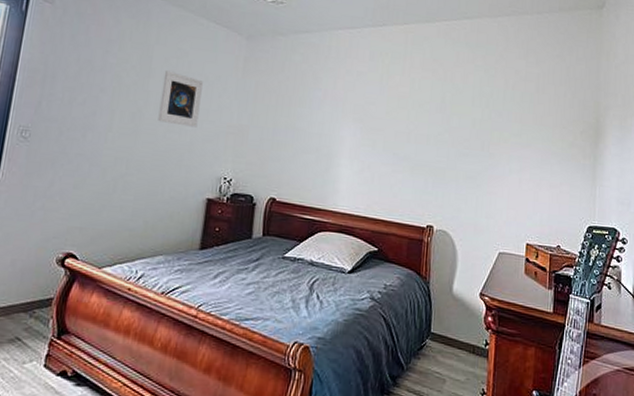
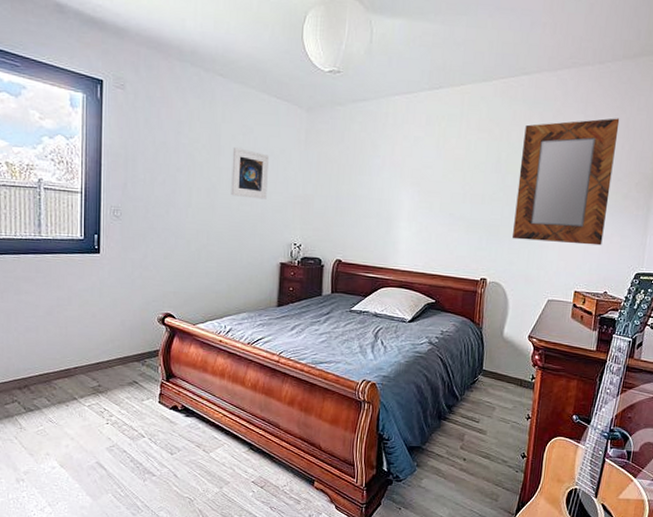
home mirror: none [459,66,561,195] -> present [512,118,620,246]

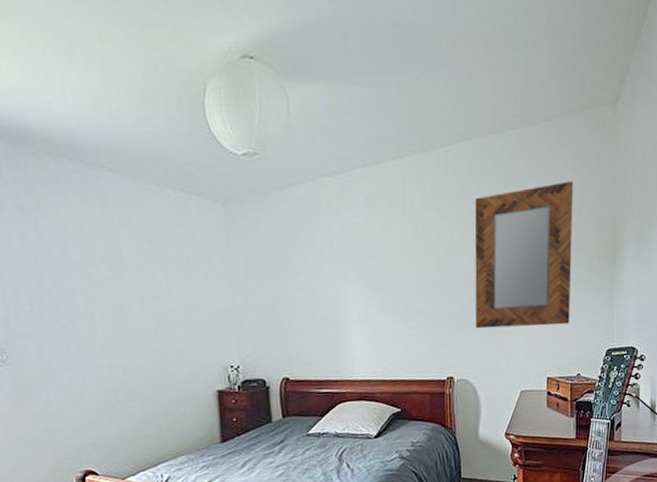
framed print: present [231,147,269,199] -> none [138,258,190,318]

